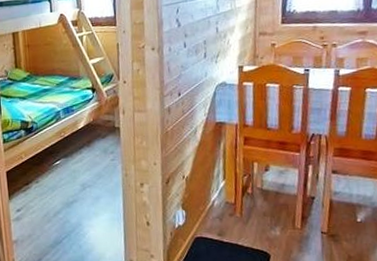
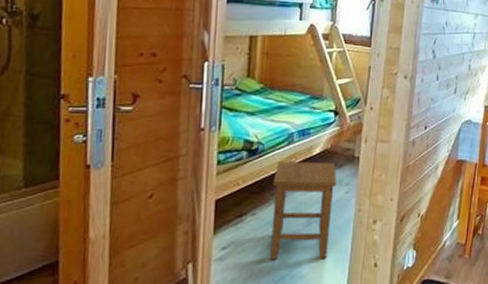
stool: none [48,134,103,220] -> present [269,162,337,260]

